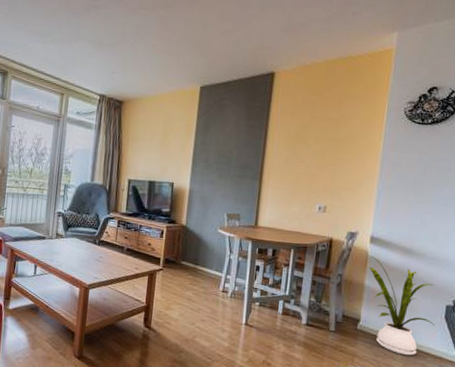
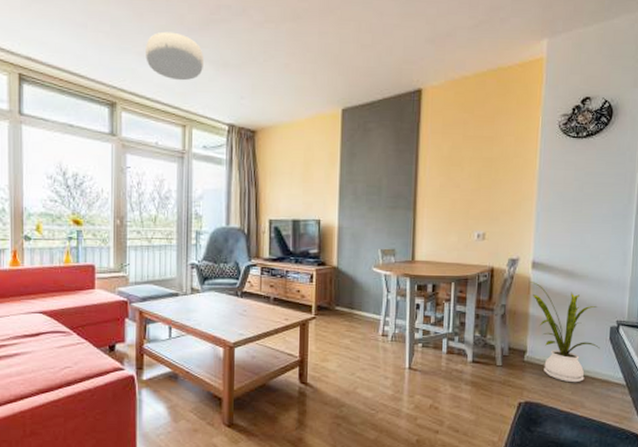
ceiling light: none [35,14,84,56] -> present [146,31,203,81]

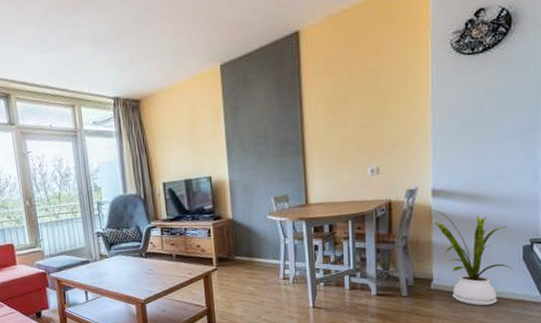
ceiling light: present [146,31,203,81] -> none [28,17,83,64]

